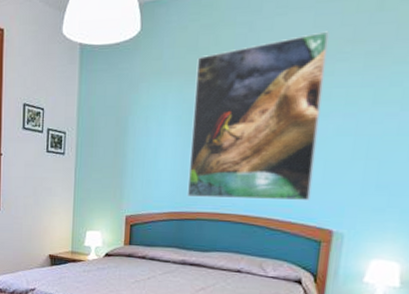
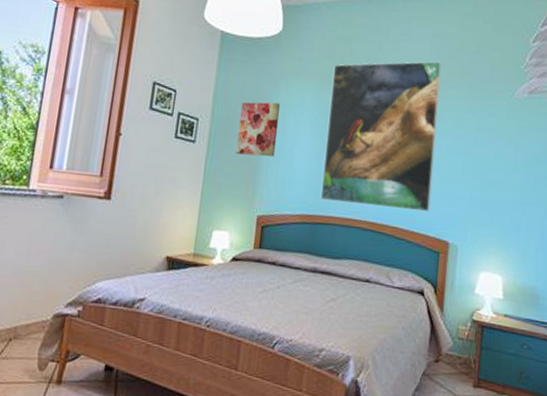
wall art: none [102,106,143,161] -> present [235,102,281,157]

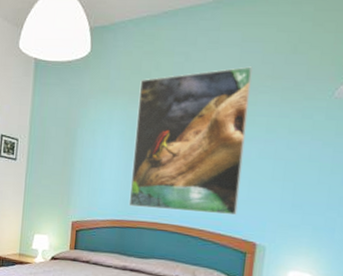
wall art: present [235,102,281,157] -> none [51,120,91,170]

